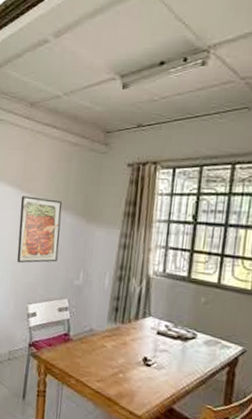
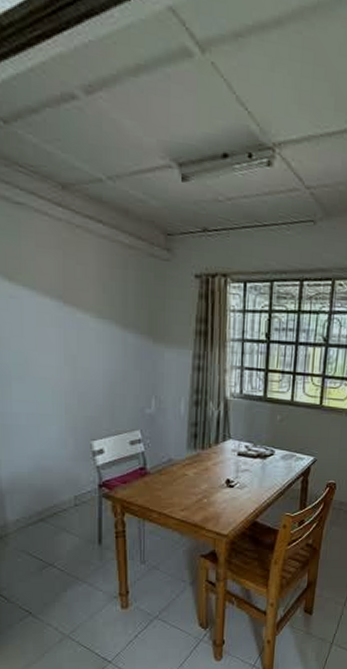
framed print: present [17,196,63,263] -> none [65,310,123,394]

